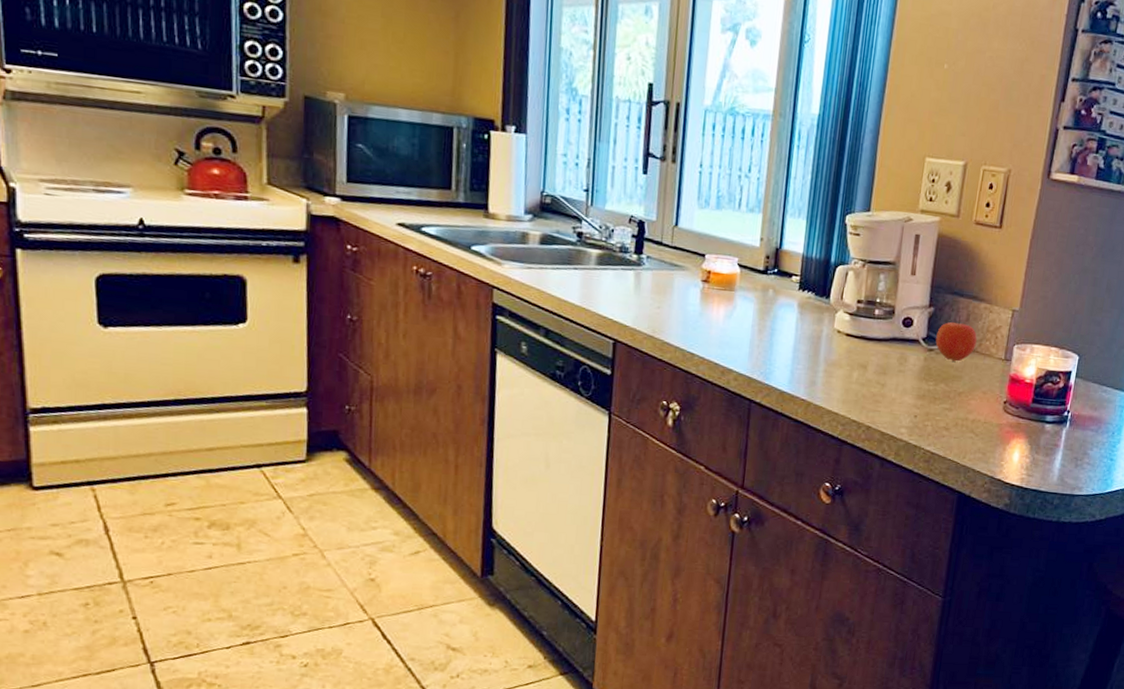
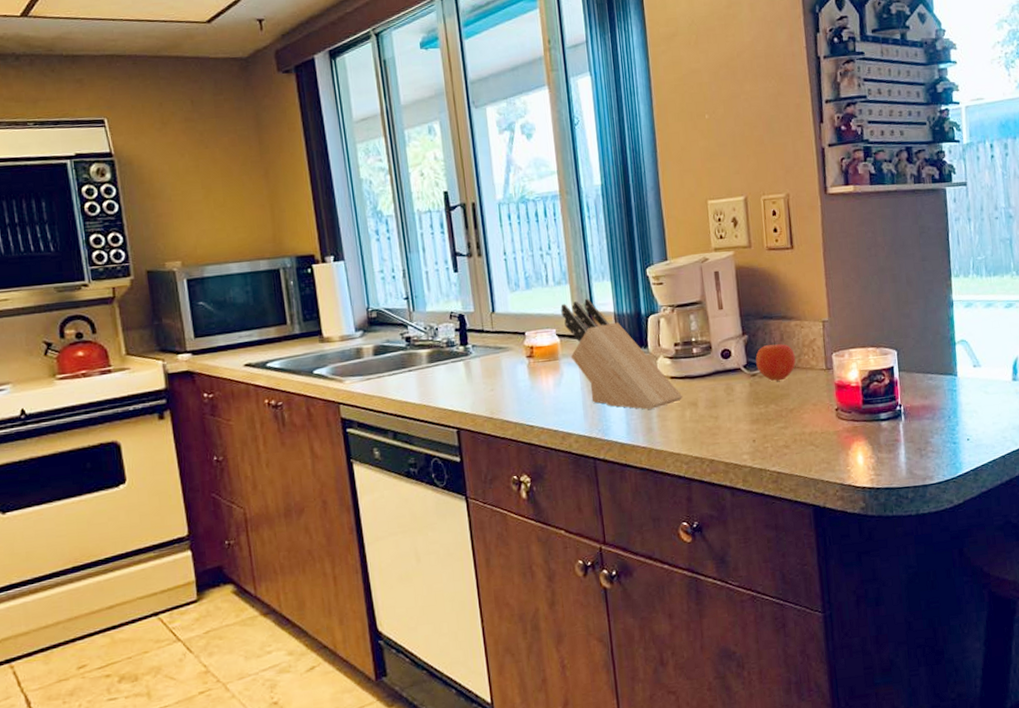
knife block: none [747,233,855,363] -> present [561,298,683,410]

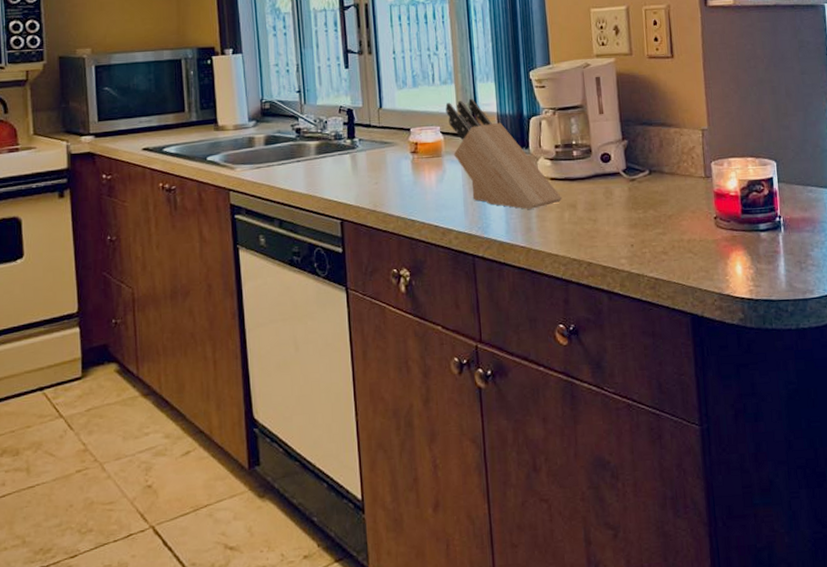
apple: present [755,341,796,381] -> none [635,147,675,187]

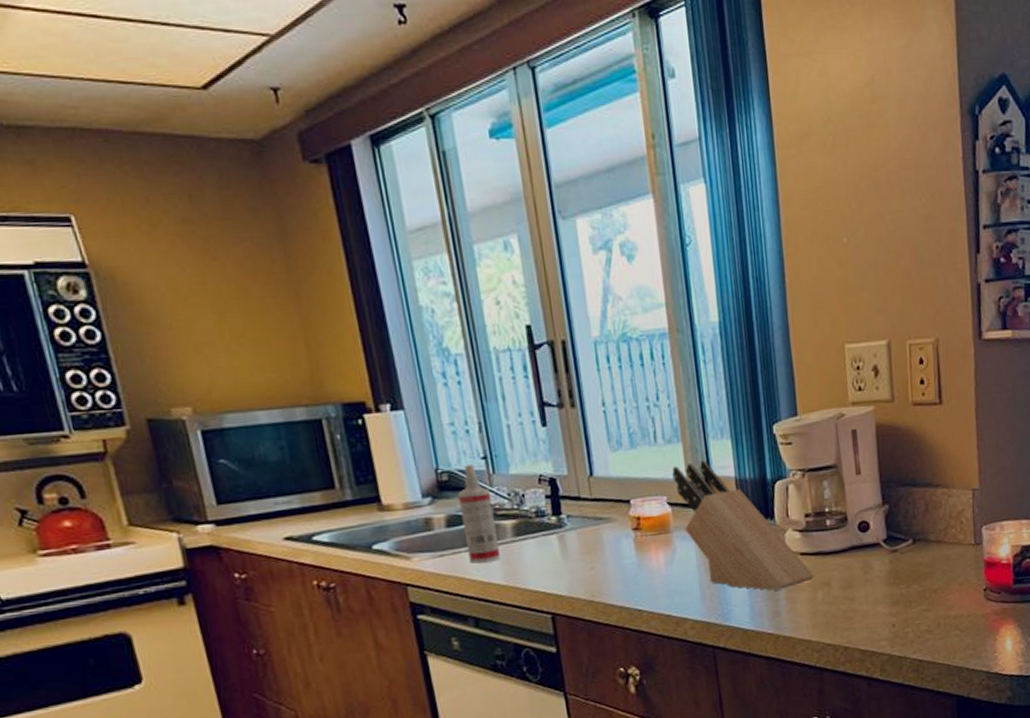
spray bottle: none [276,96,305,175] -> present [458,464,501,564]

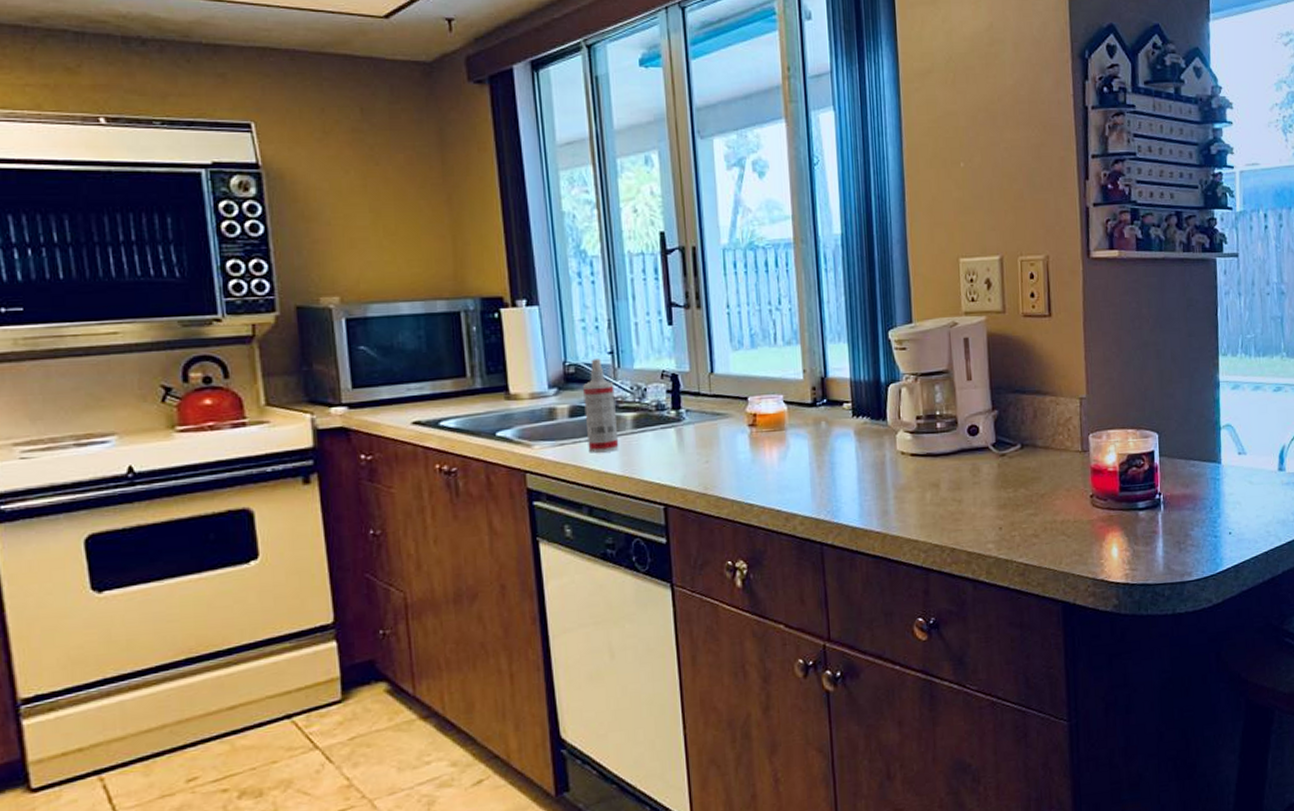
knife block: present [672,460,815,591] -> none [790,361,924,490]

